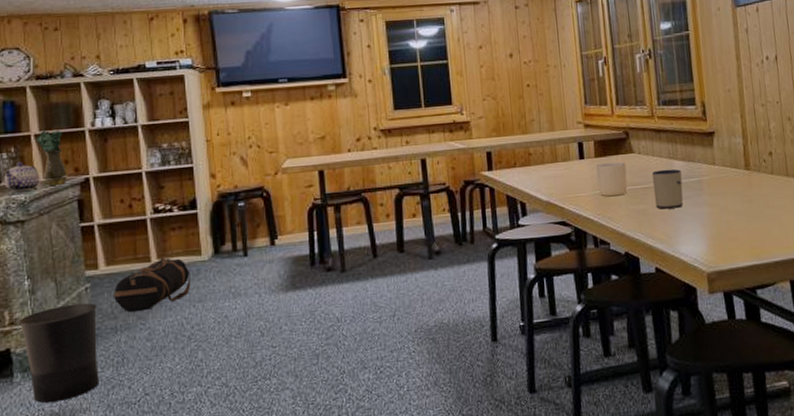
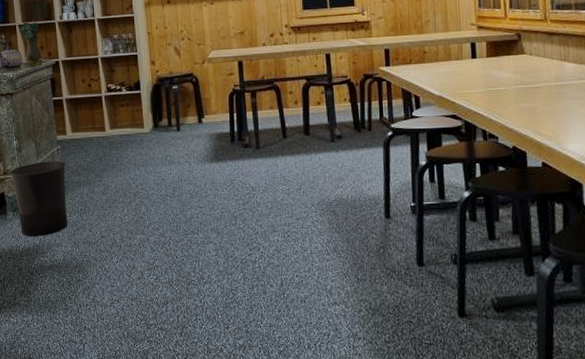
duffel bag: present [114,257,191,312] -> none [78,128,136,170]
mug: present [596,161,628,197] -> none [487,61,518,94]
mug: present [651,169,684,209] -> none [542,70,573,108]

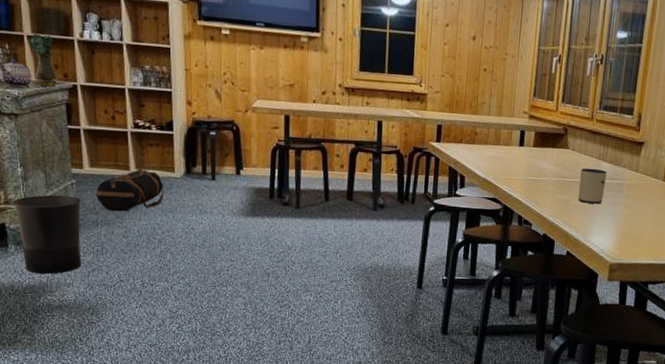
duffel bag: none [78,128,136,170] -> present [96,168,164,211]
mug: none [542,70,573,108] -> present [578,168,607,204]

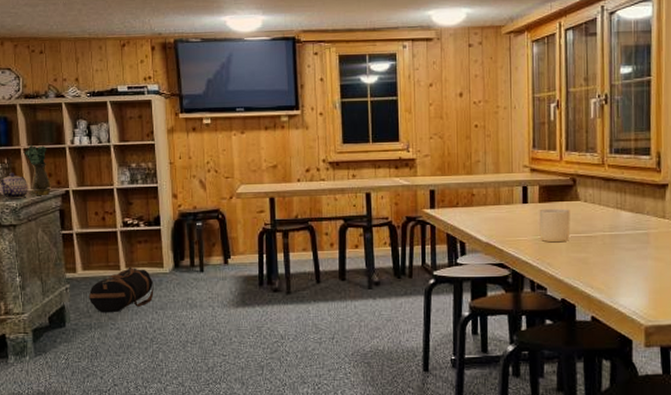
waste bin: present [12,194,81,274] -> none [11,301,77,383]
mug: none [531,153,560,185] -> present [539,208,570,243]
mug: present [578,168,607,204] -> none [596,219,628,259]

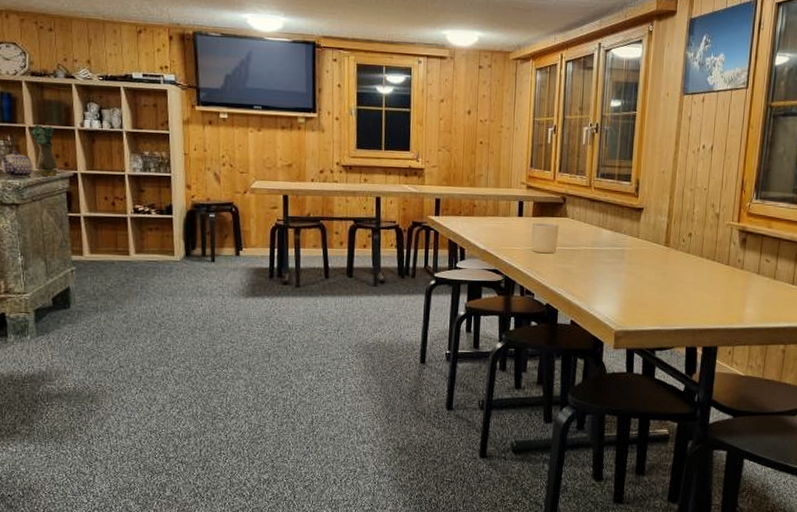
duffel bag: present [89,266,154,312] -> none [96,252,164,296]

